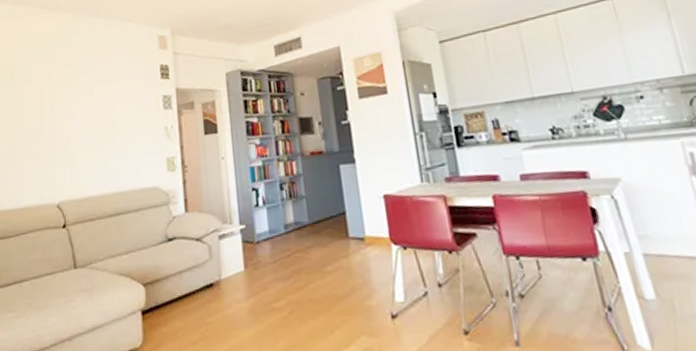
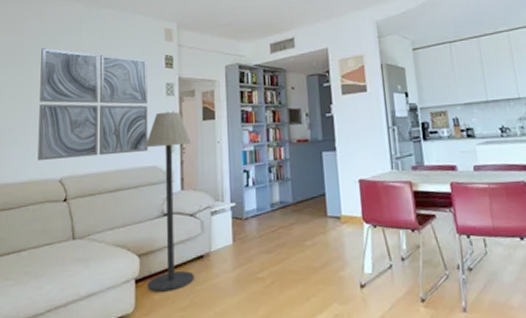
wall art: none [31,64,148,186] -> present [37,48,148,161]
floor lamp: none [144,126,204,325] -> present [145,111,194,292]

